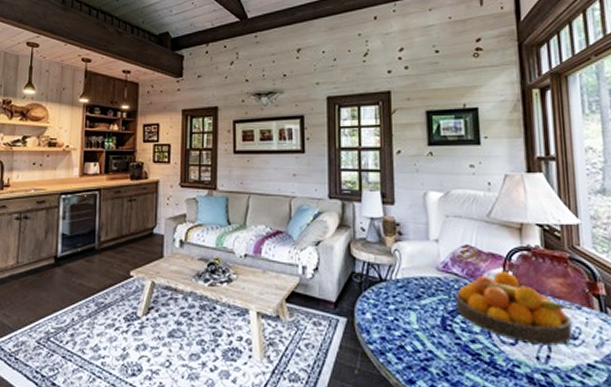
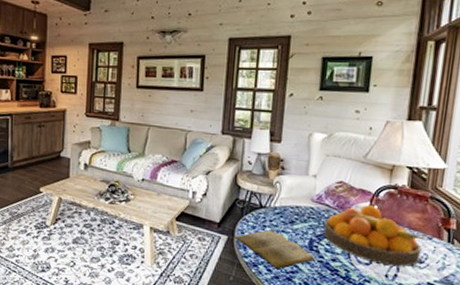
book: none [353,307,452,358] -> present [233,229,316,270]

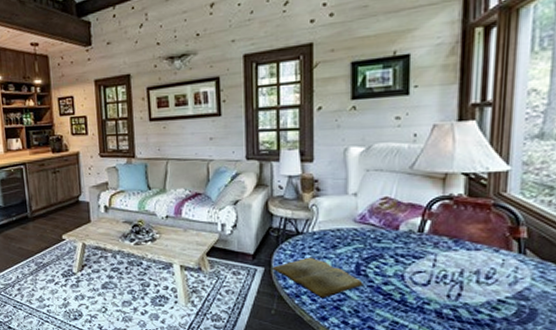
fruit bowl: present [323,204,425,267] -> none [370,219,490,285]

